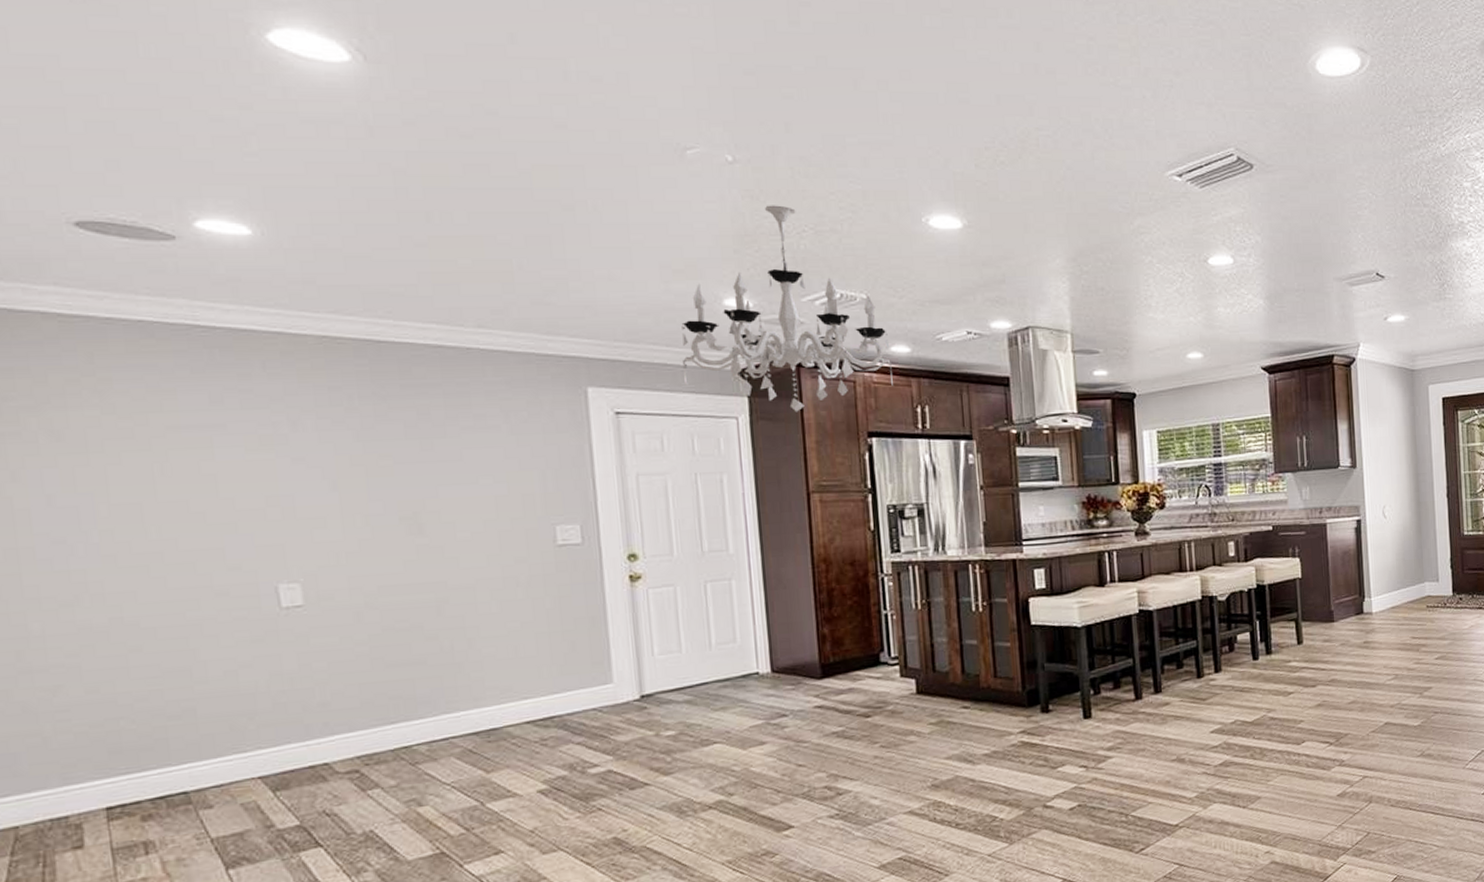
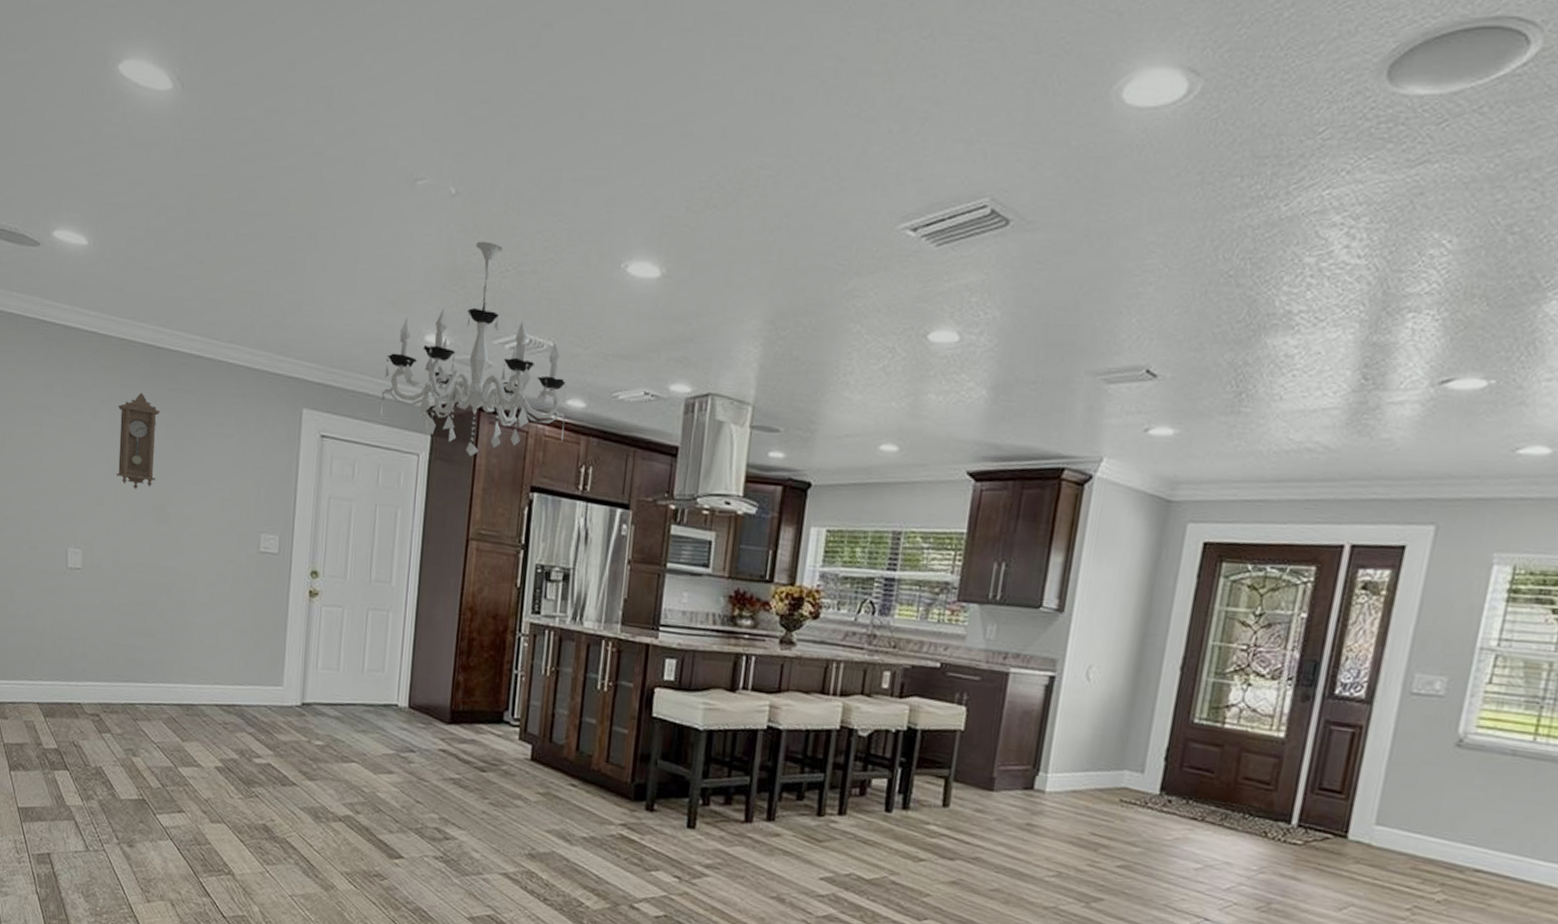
pendulum clock: none [328,394,399,502] -> present [116,393,161,489]

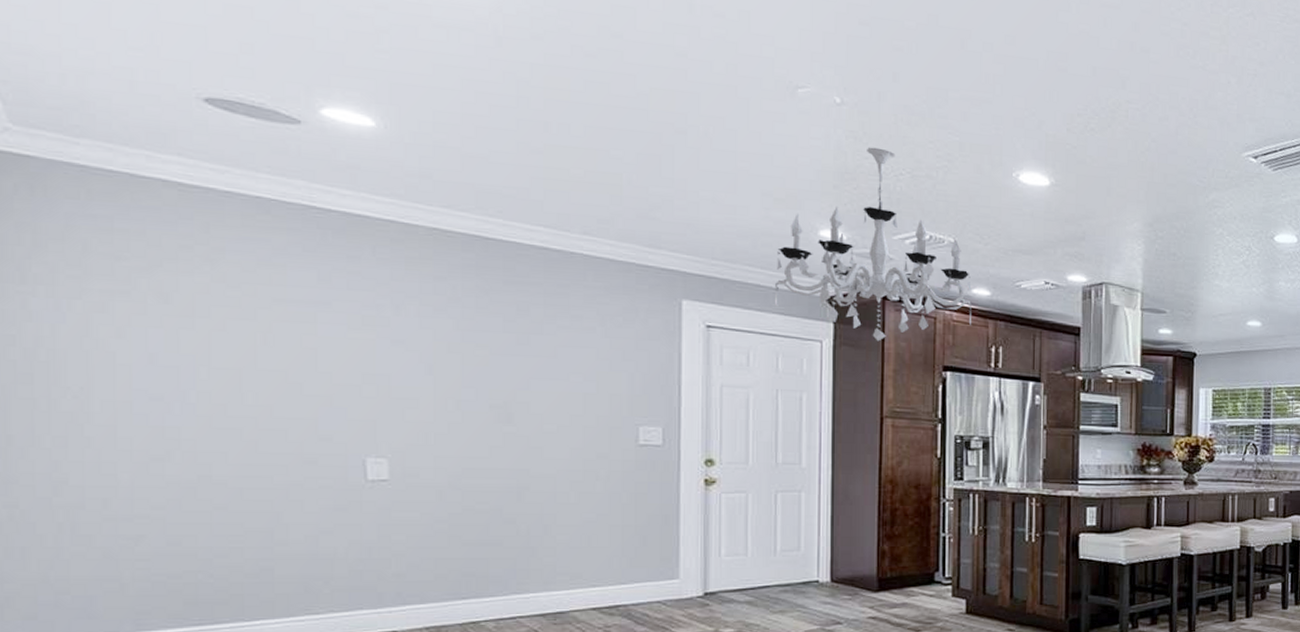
pendulum clock: present [116,393,161,489] -> none [431,286,494,388]

